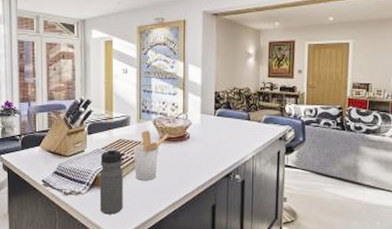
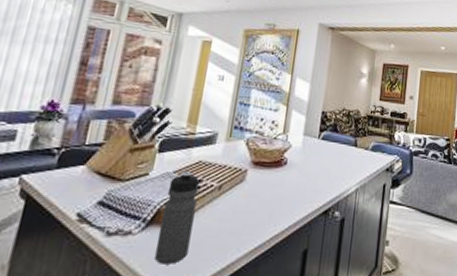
utensil holder: present [134,130,168,180] -> none [211,151,262,217]

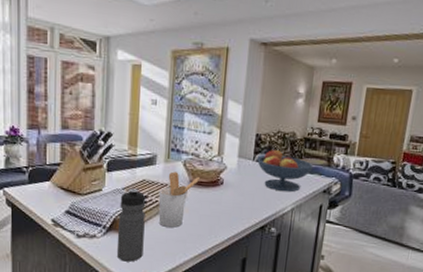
utensil holder: none [211,151,262,217] -> present [158,171,200,228]
fruit bowl: none [322,127,376,172] -> present [257,150,313,192]

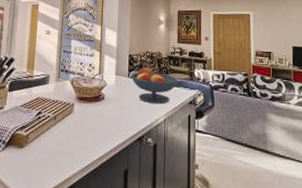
water bottle: present [116,188,146,262] -> none [13,105,40,176]
utensil holder: present [158,171,200,228] -> none [50,89,84,141]

